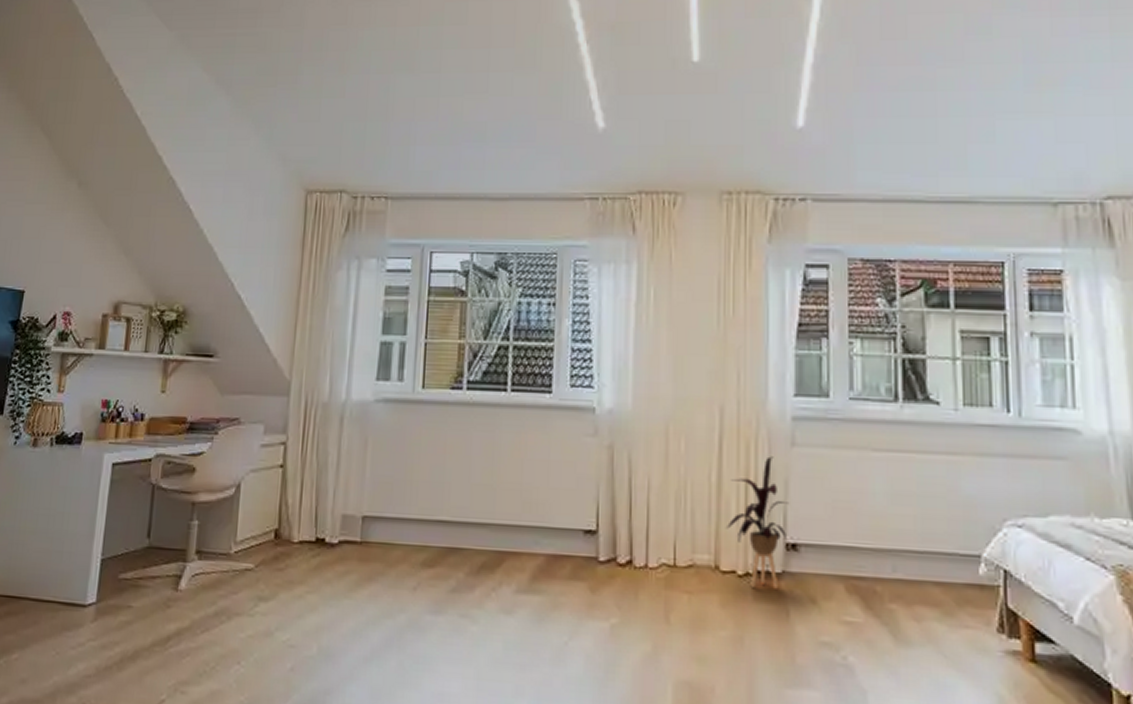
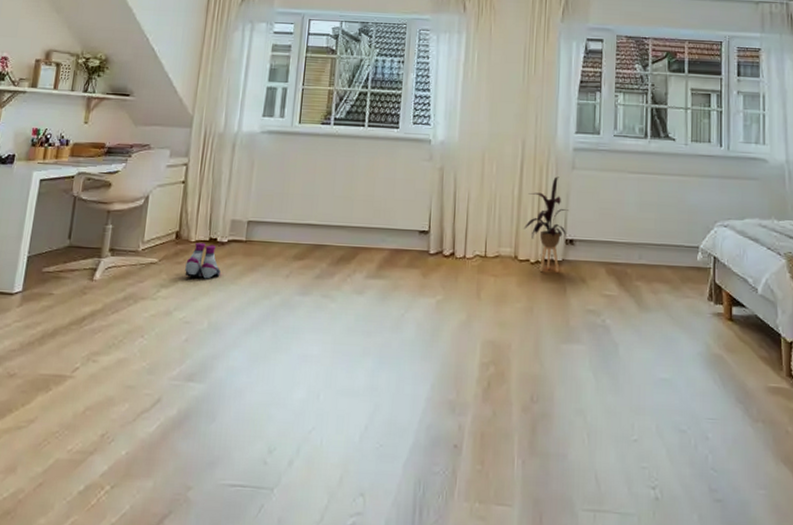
boots: none [287,544,331,591] -> present [184,243,221,279]

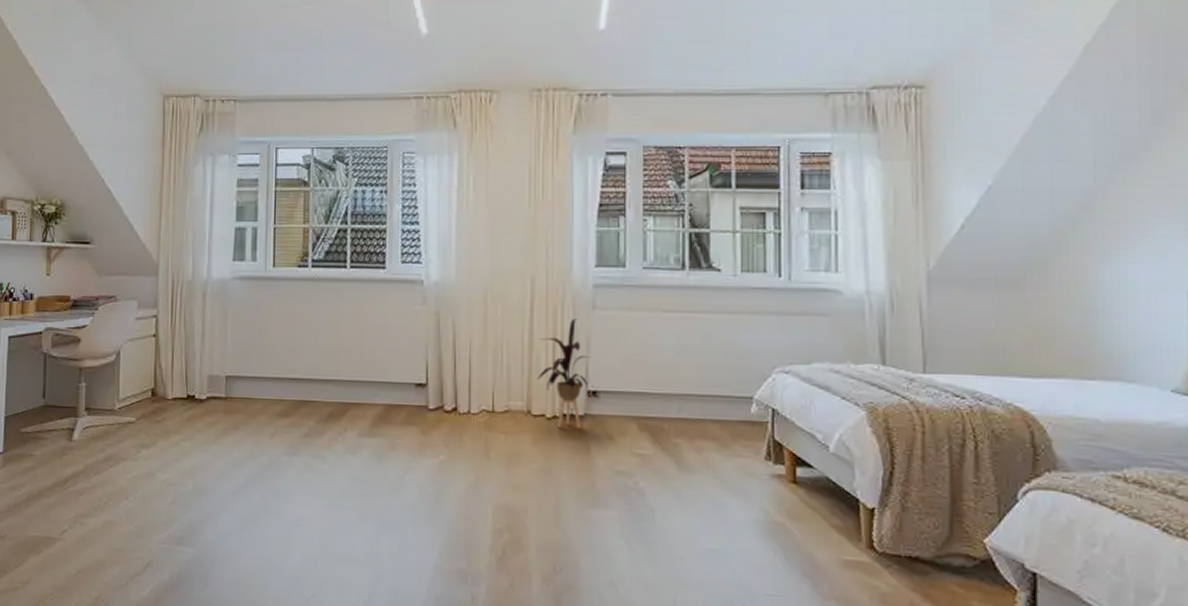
boots: present [184,243,221,279] -> none [164,400,202,439]

